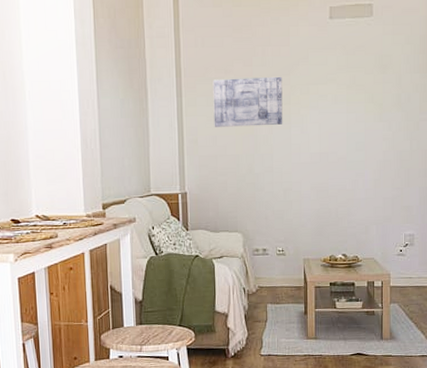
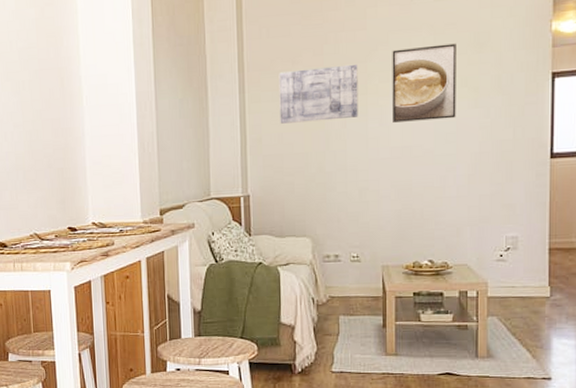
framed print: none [311,64,365,131] -> present [392,43,456,123]

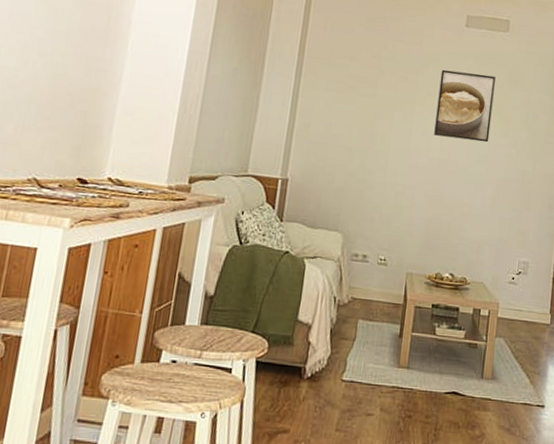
wall art: present [279,63,358,124] -> none [330,65,410,123]

